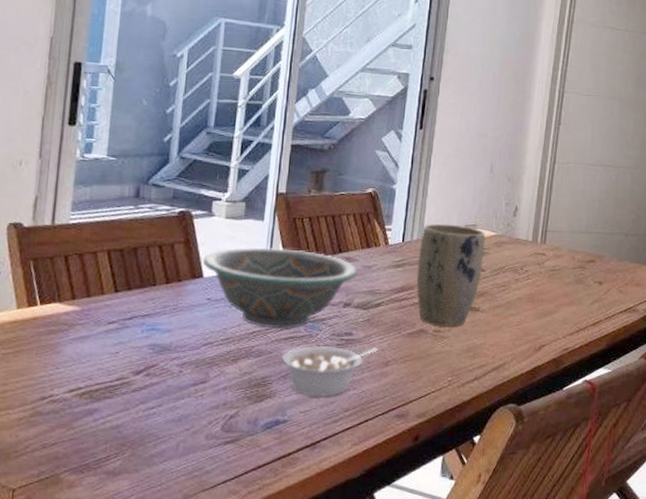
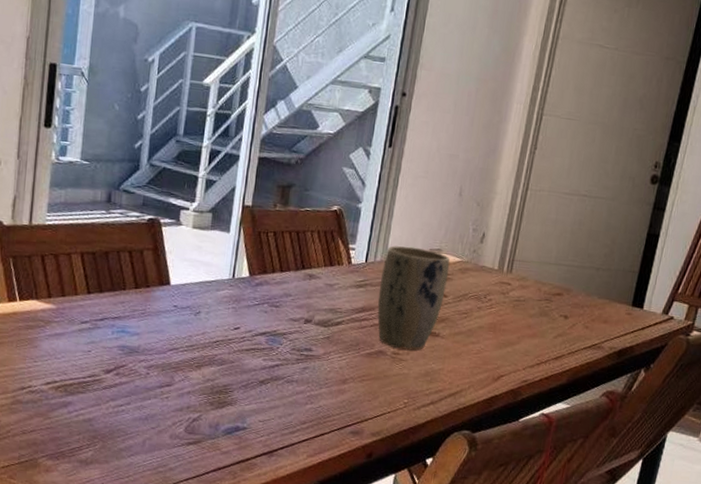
decorative bowl: present [202,247,359,329] -> none [170,257,321,341]
legume: present [282,346,378,398] -> none [243,359,336,409]

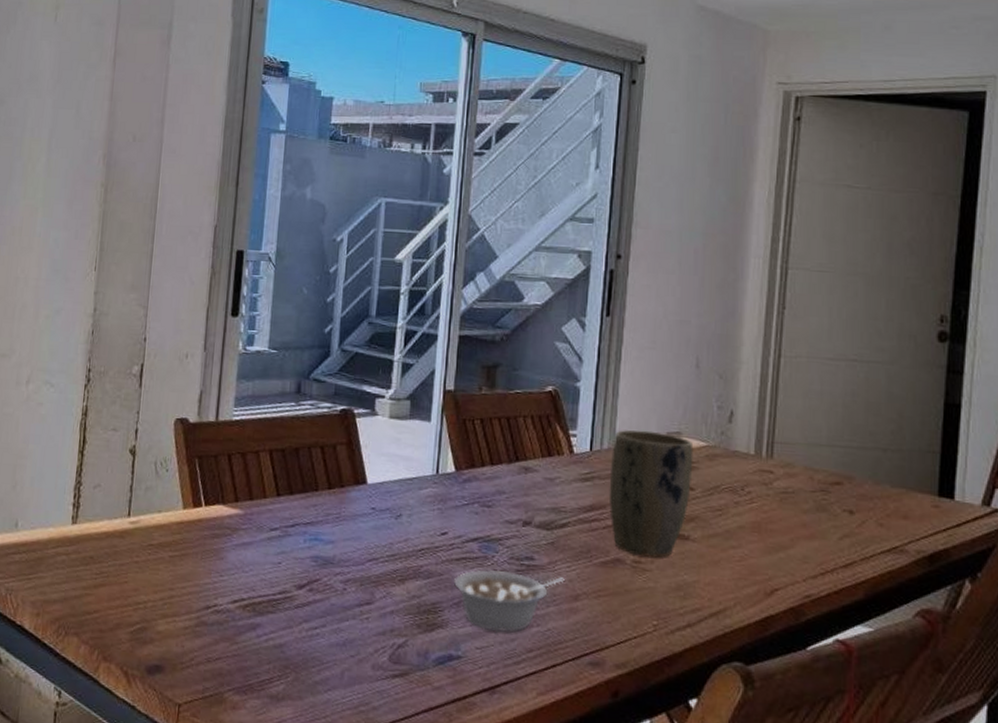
legume: none [243,359,336,409] -> present [454,570,565,632]

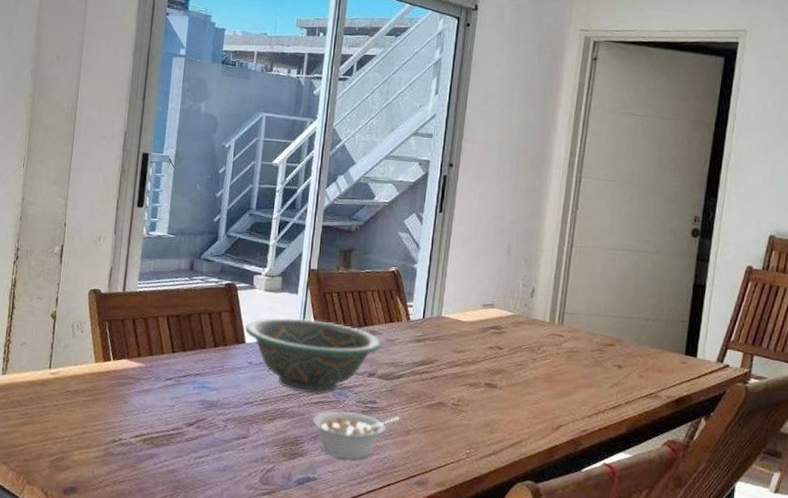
decorative bowl: none [366,451,540,549] -> present [245,317,383,394]
plant pot: present [608,430,694,558] -> none [436,302,503,402]

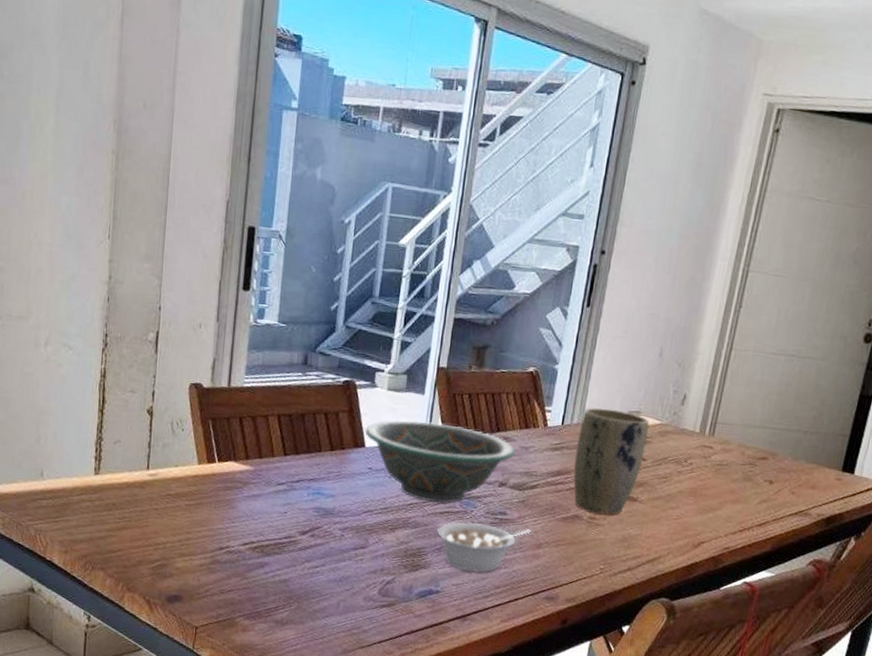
plant pot: none [436,302,503,402] -> present [573,408,650,515]

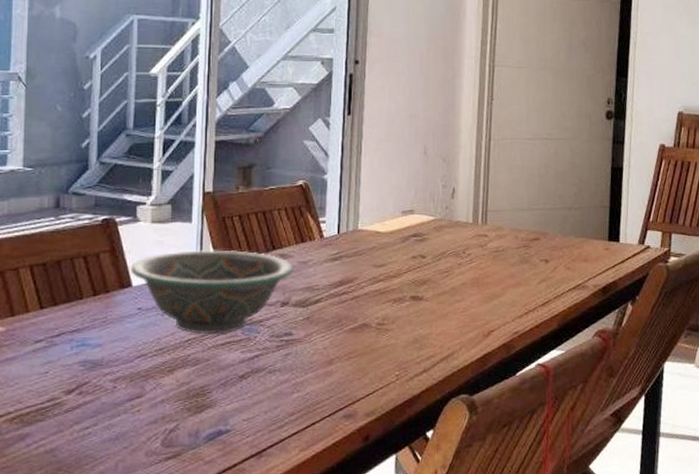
legume: present [437,522,531,573] -> none [220,347,320,403]
plant pot: present [573,408,650,515] -> none [355,211,424,319]

